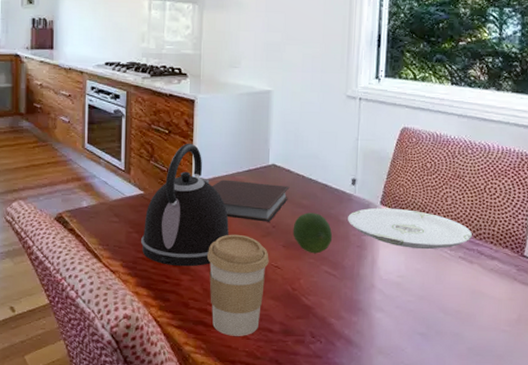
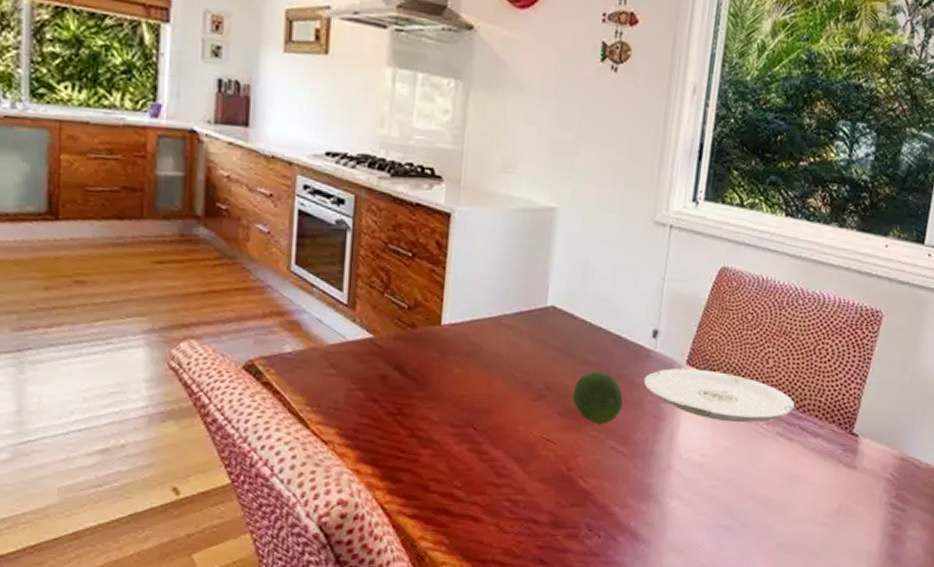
kettle: present [141,143,229,267] -> none [366,271,489,438]
coffee cup: present [207,234,269,336] -> none [457,396,540,529]
notebook: present [212,179,290,222] -> none [469,323,572,382]

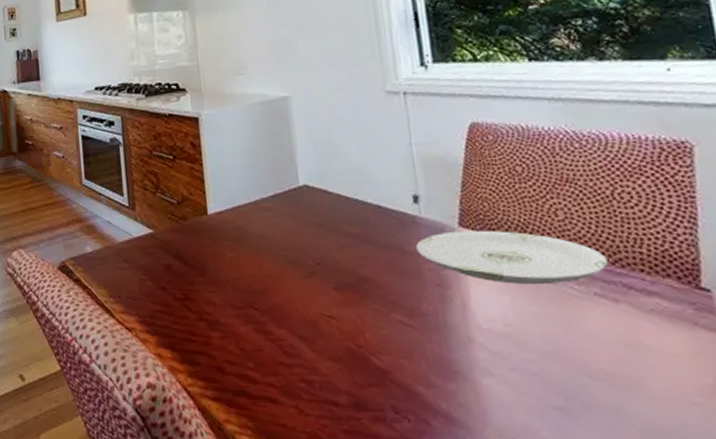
fruit: present [572,371,624,425] -> none [343,243,400,297]

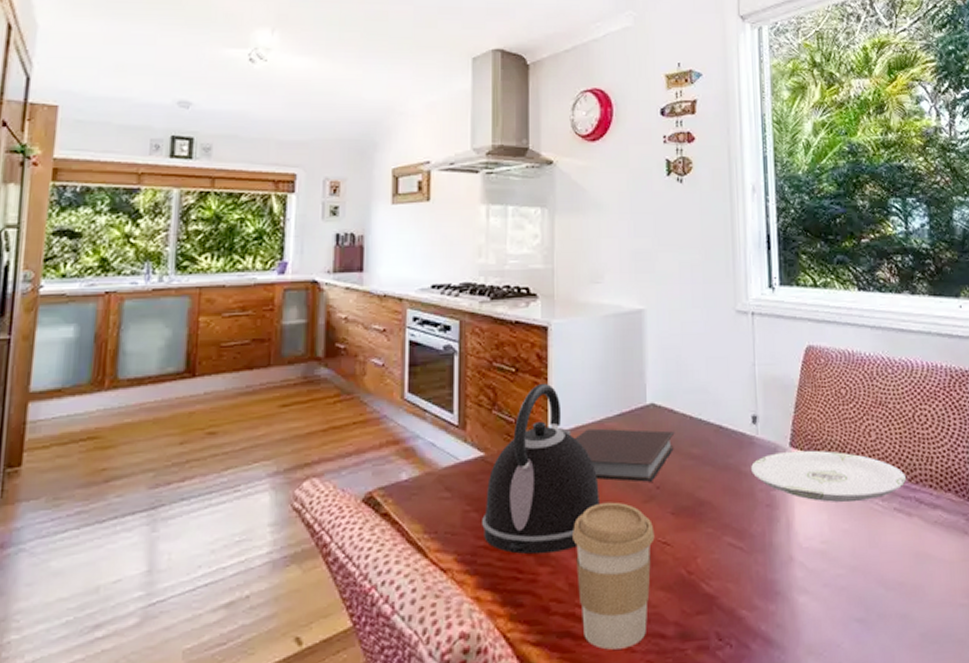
kettle: none [157,168,262,320] -> present [482,383,599,555]
notebook: none [233,208,331,259] -> present [575,428,675,482]
coffee cup: none [238,276,319,411] -> present [573,502,655,650]

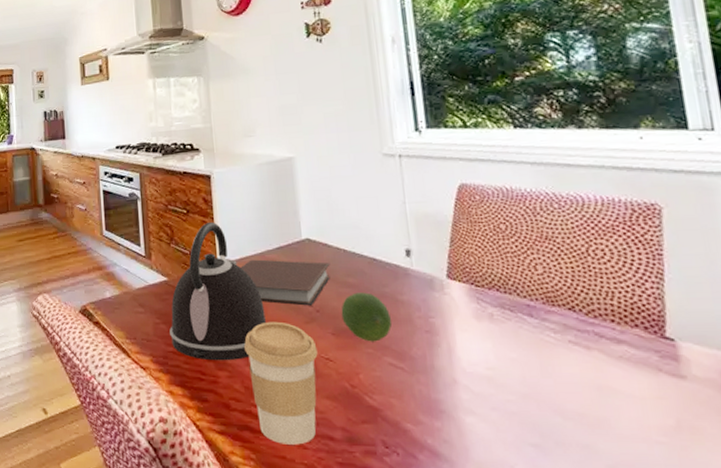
fruit: none [682,464,734,521] -> present [341,292,392,342]
plate: present [751,450,906,503] -> none [407,282,582,333]

